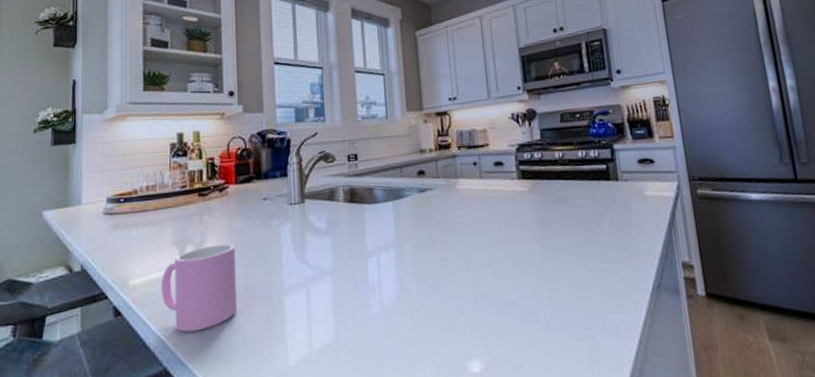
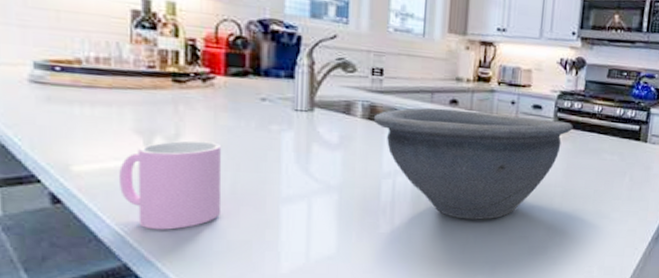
bowl: none [353,173,538,290] -> present [373,107,573,220]

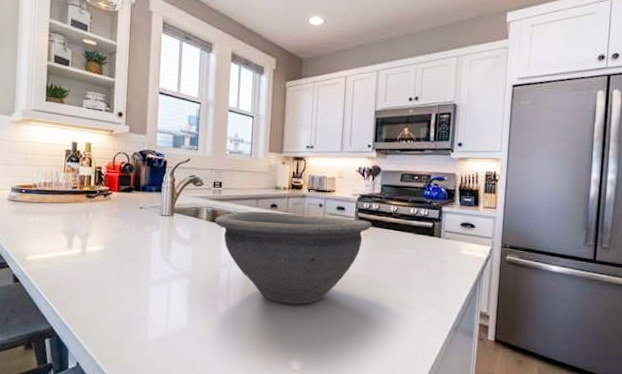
cup: present [119,140,222,230] -> none [52,238,114,304]

